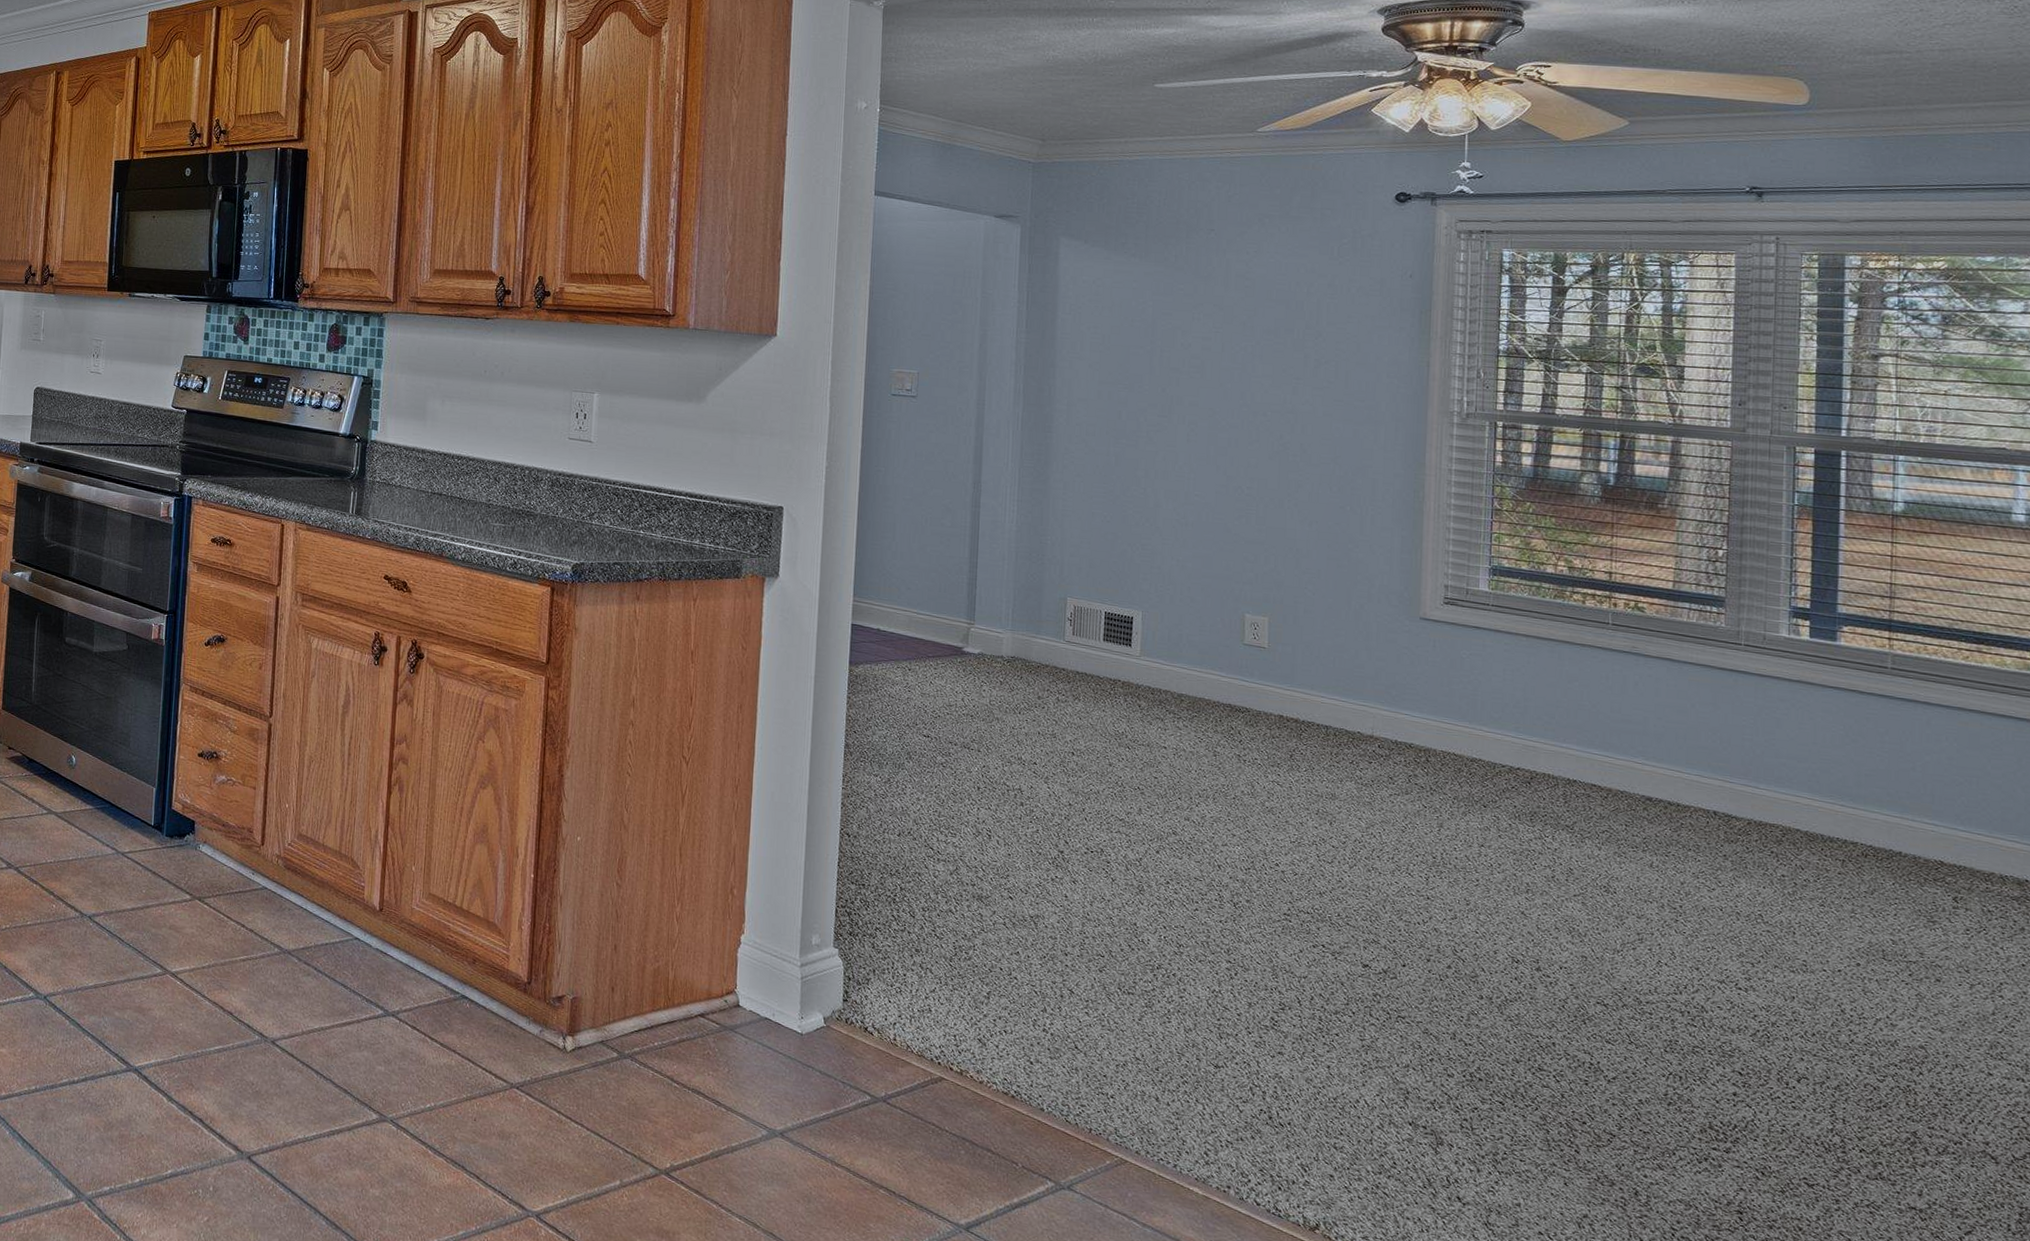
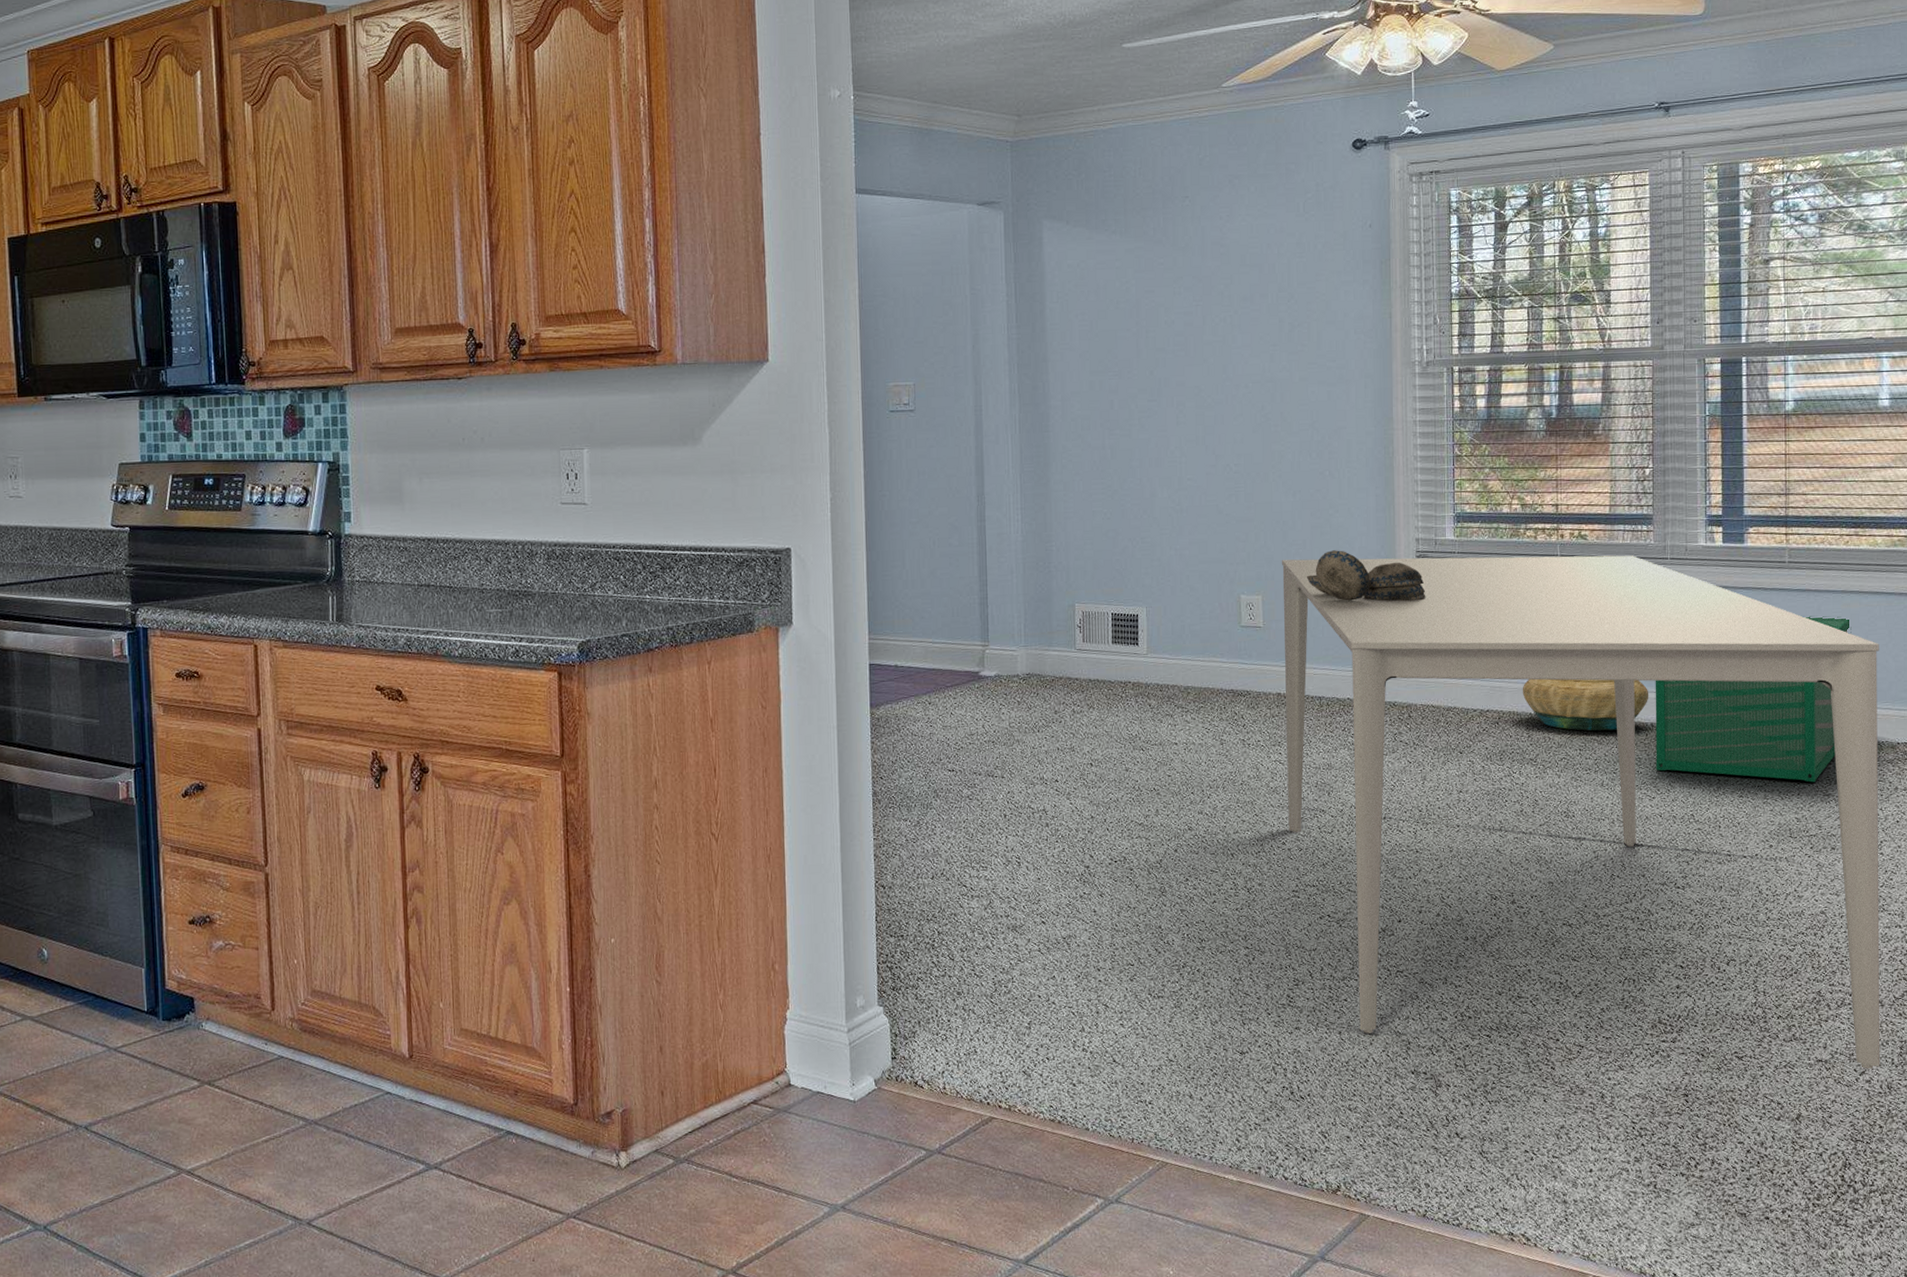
dining table: none [1283,585,2005,1231] -> present [1281,555,1880,1069]
decorative bowl: none [1319,584,1453,646] -> present [1307,550,1426,601]
basket: none [1560,743,1713,812] -> present [1522,678,1649,731]
storage bin: none [1717,727,1970,906] -> present [1655,616,1852,783]

